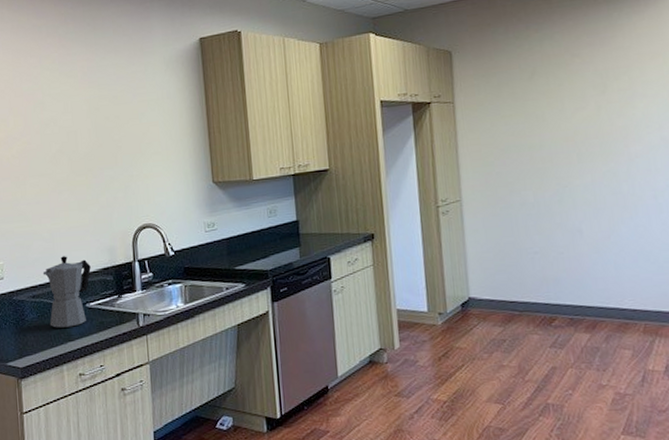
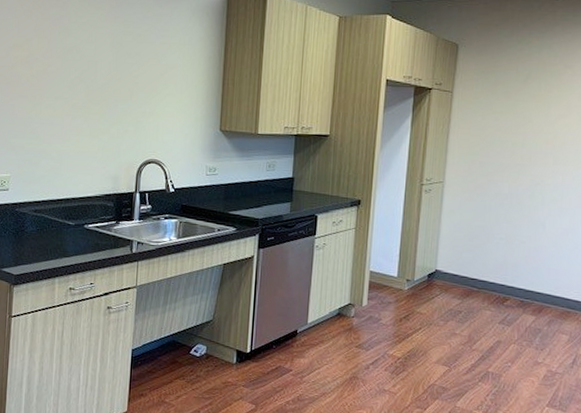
moka pot: present [42,256,91,328] -> none [47,177,94,244]

